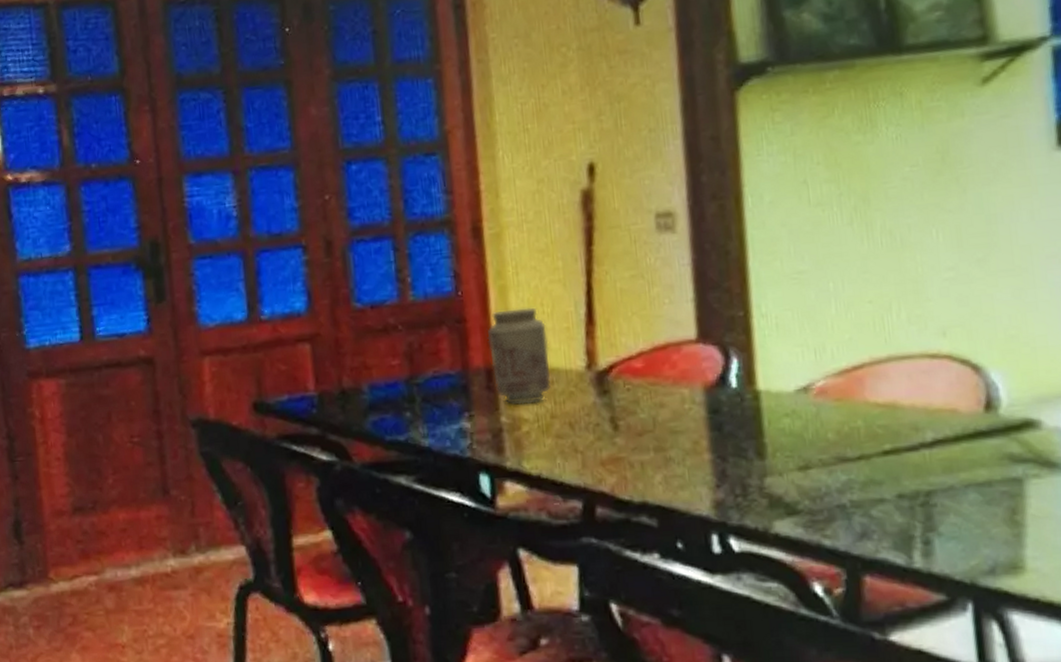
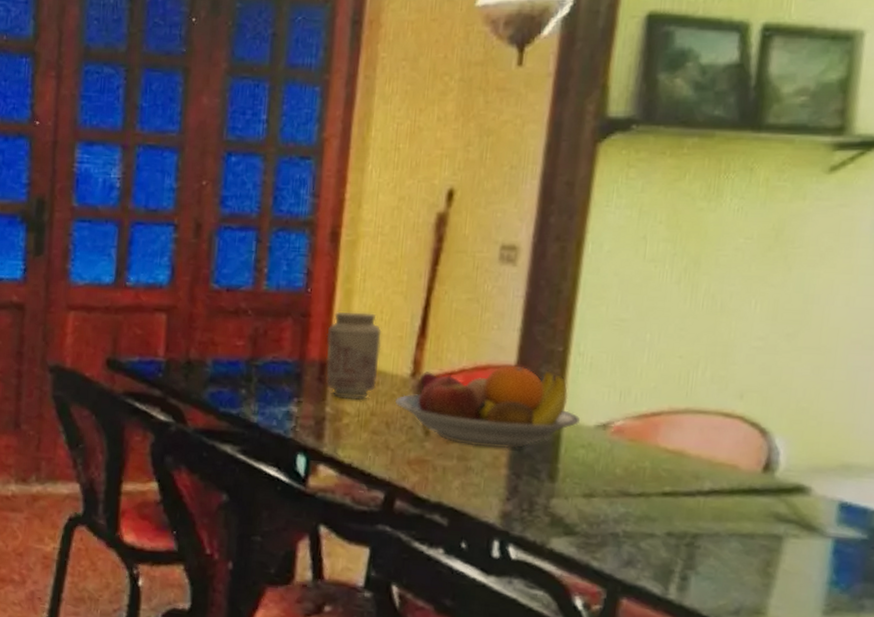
fruit bowl: none [575,338,779,434] -> present [395,365,581,449]

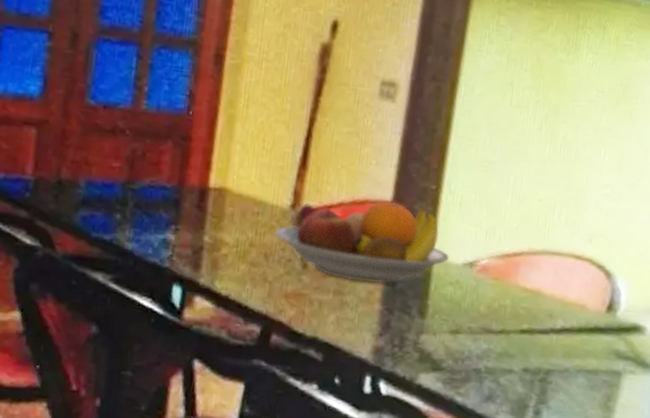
vase: present [325,311,382,399] -> none [204,136,263,229]

